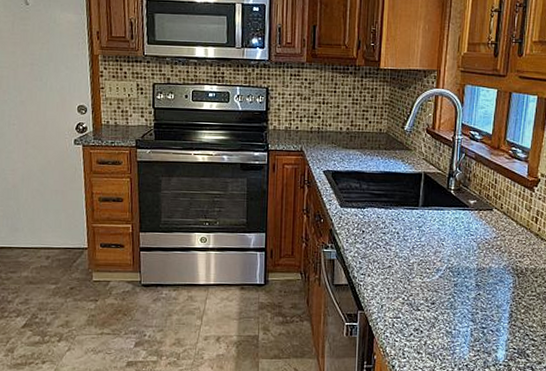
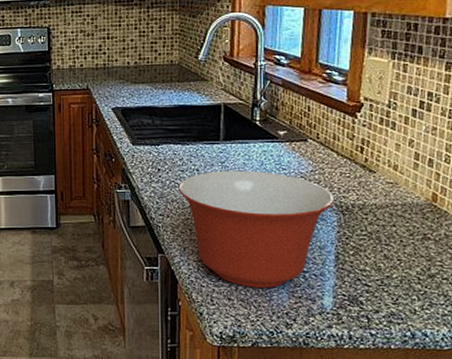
mixing bowl: none [380,234,512,343] -> present [178,170,335,288]

